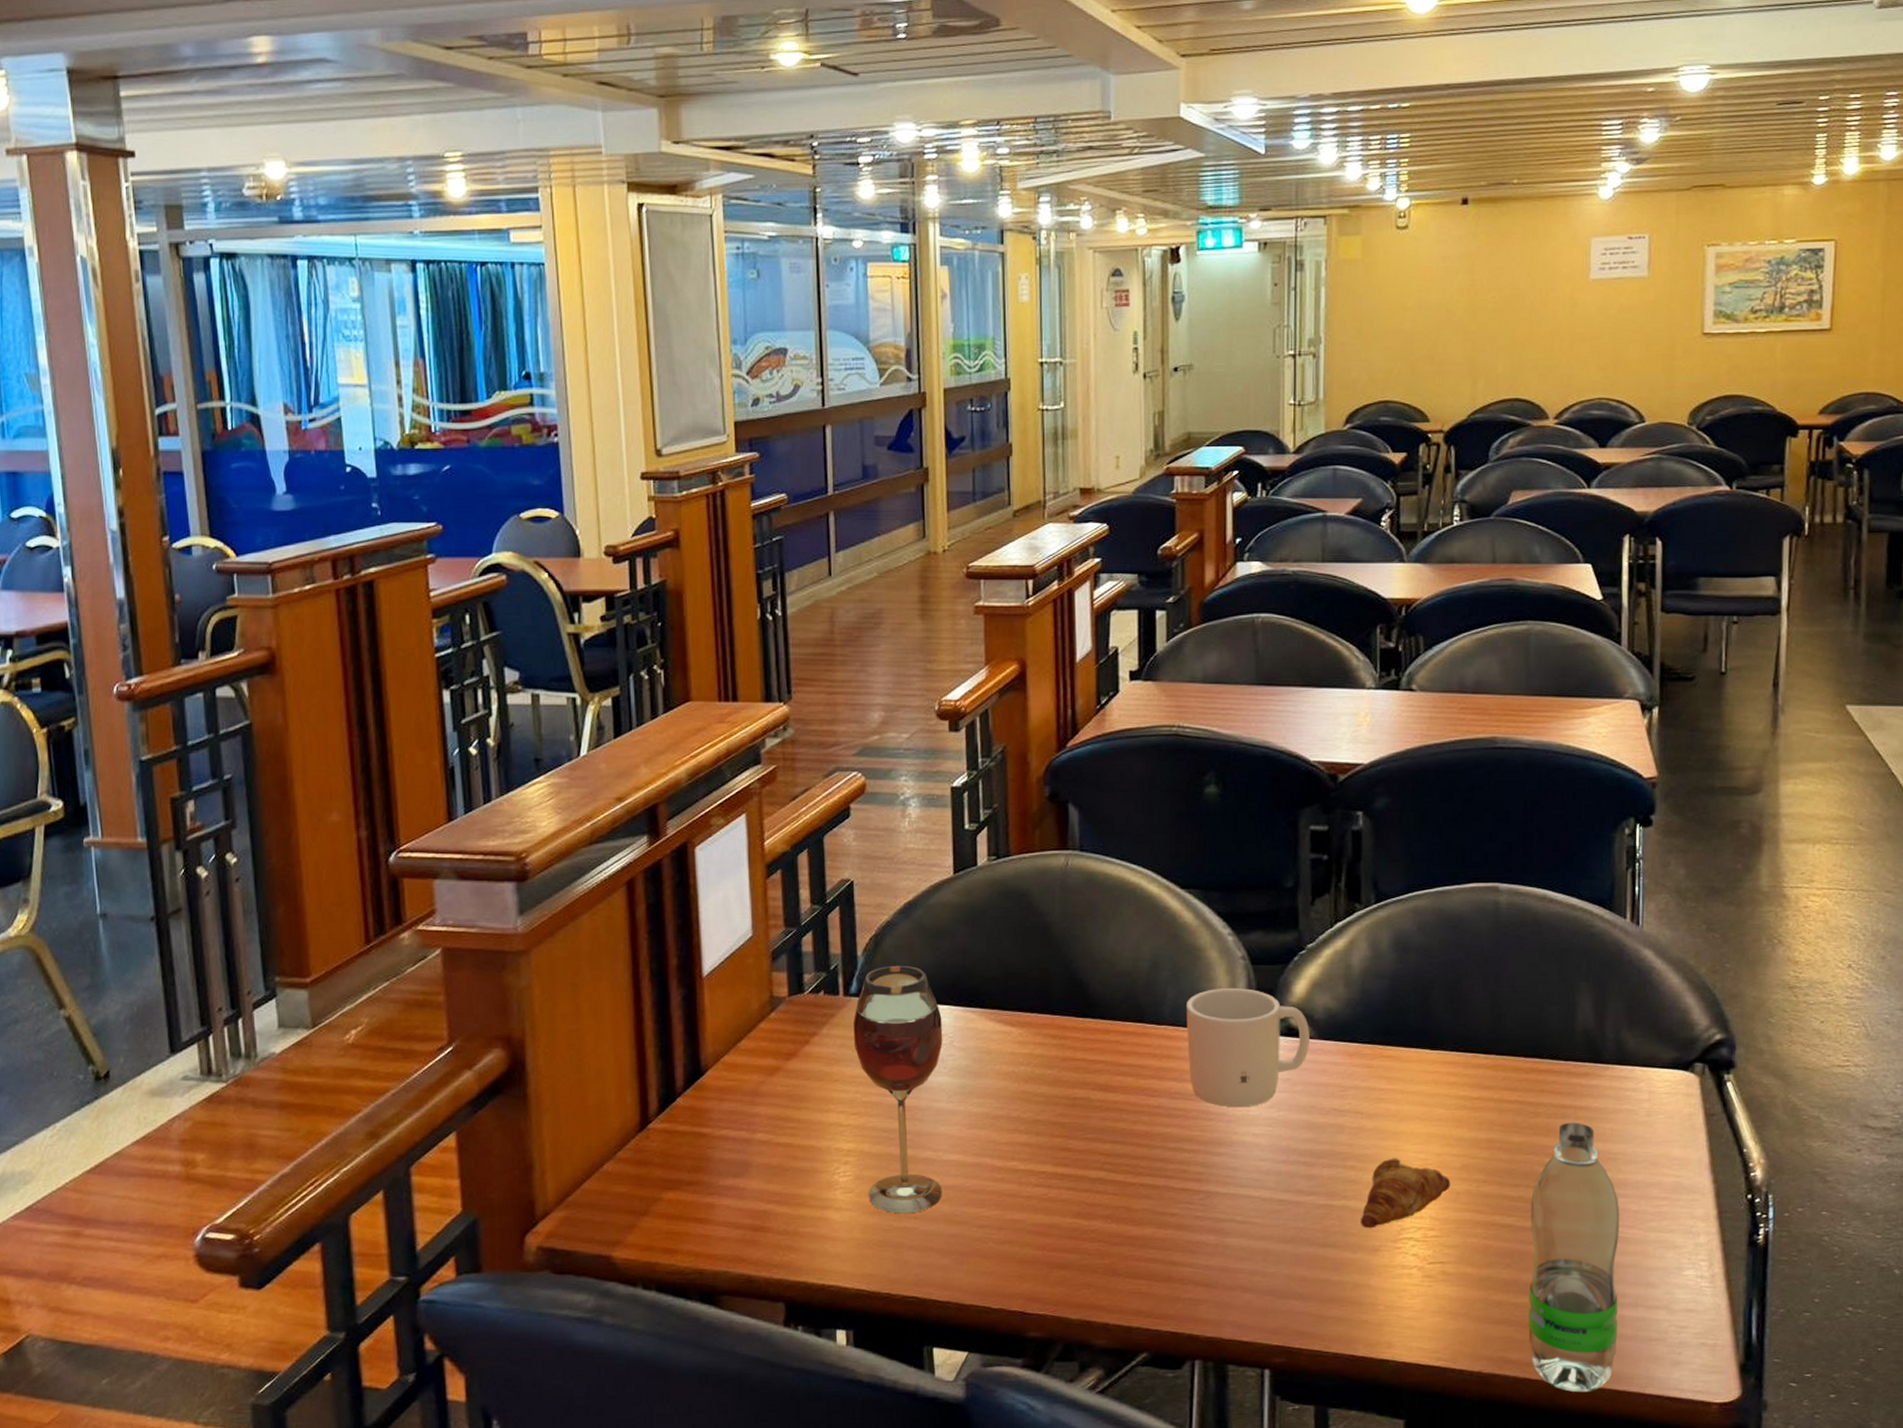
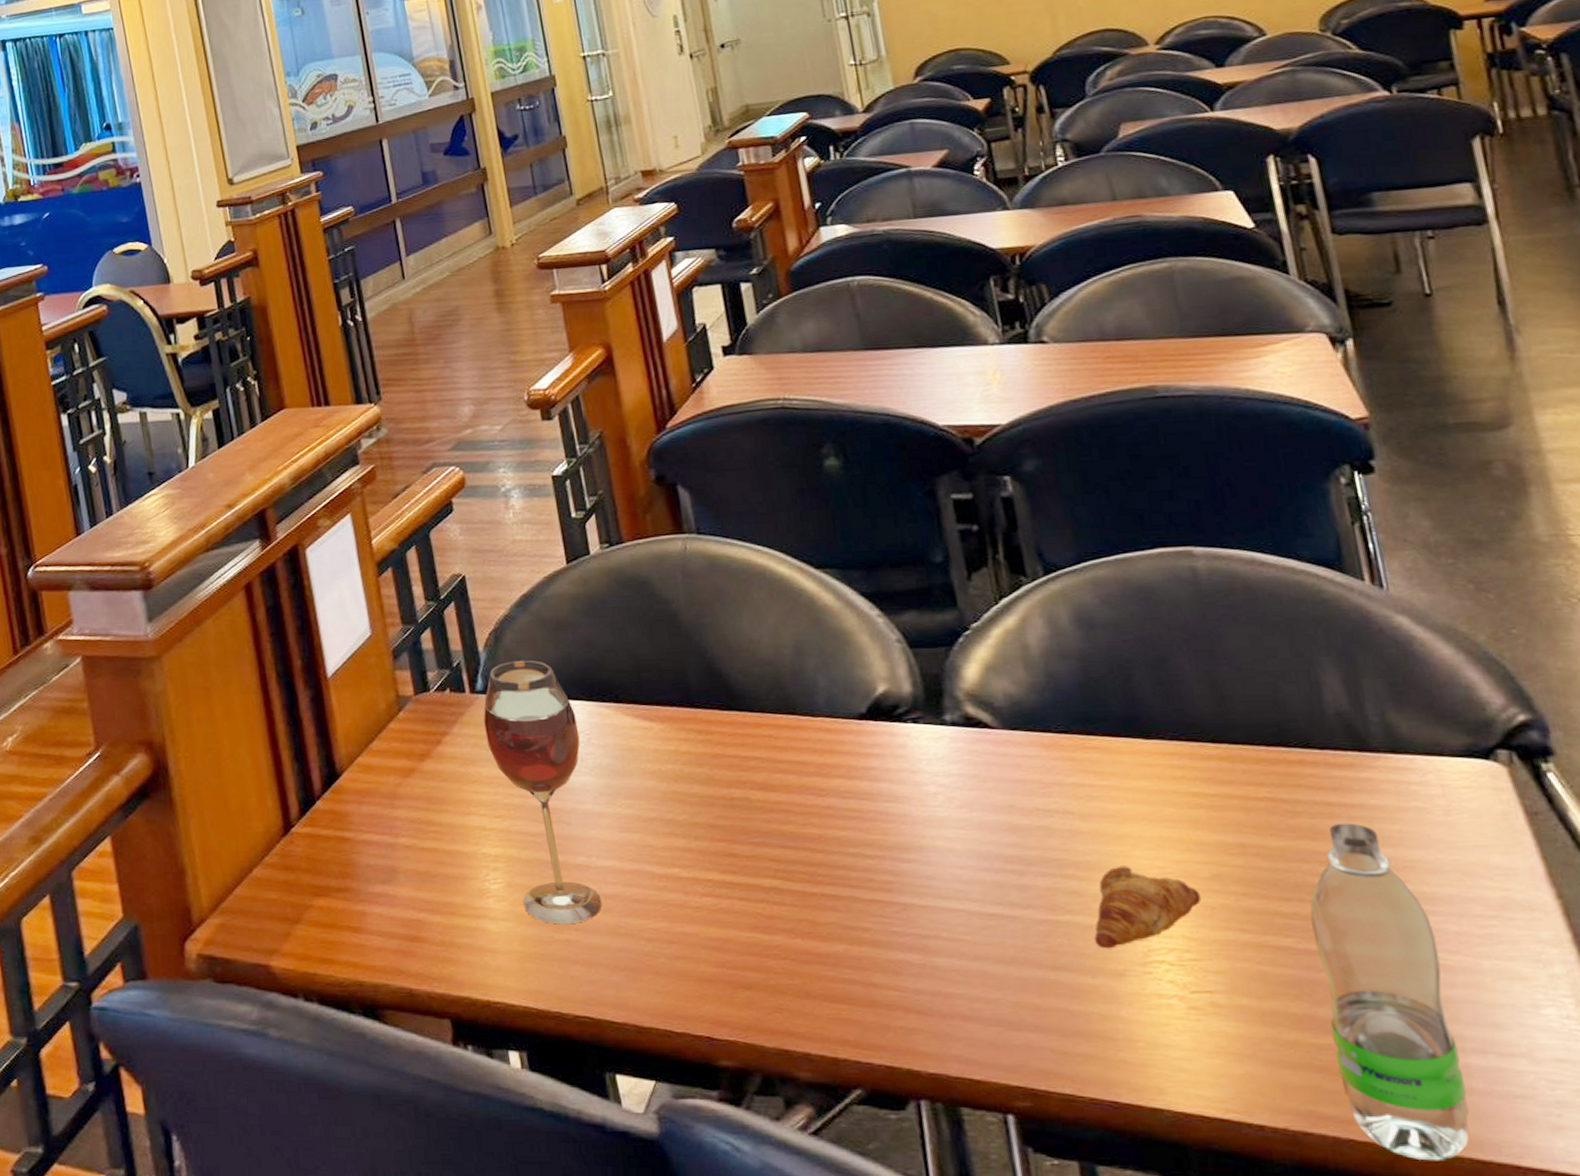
mug: present [1185,987,1310,1108] -> none [841,673,995,808]

